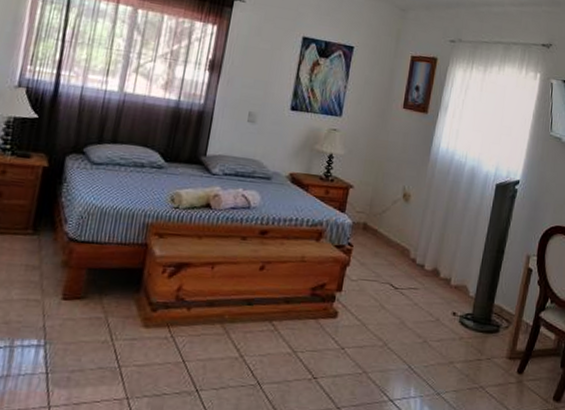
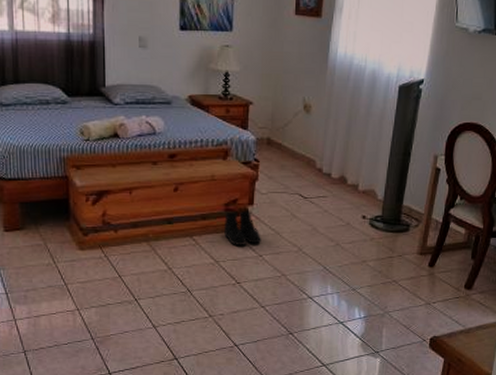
boots: none [306,296,346,335] -> present [223,210,261,245]

